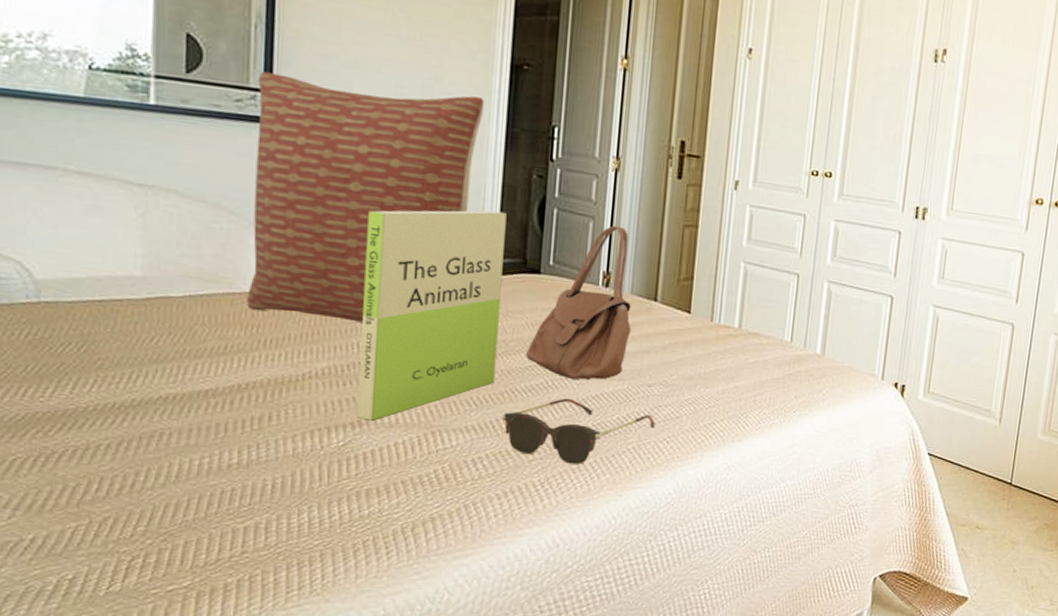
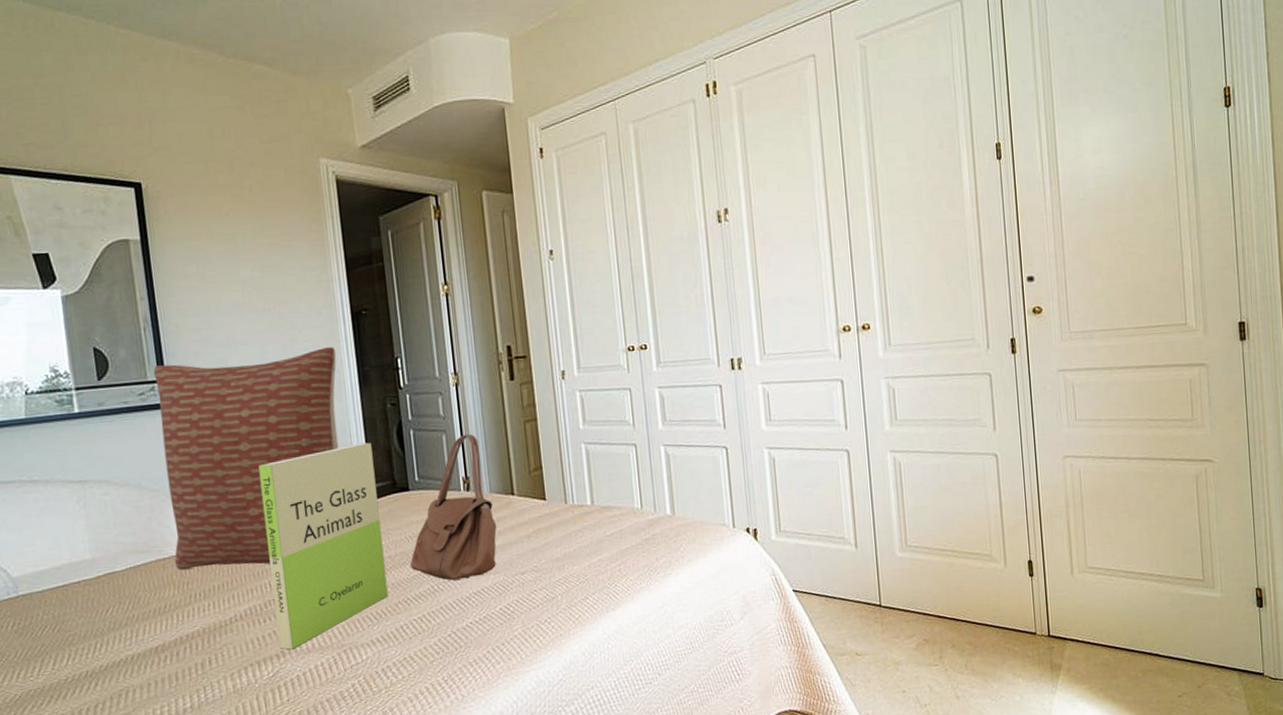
sunglasses: present [503,398,656,466] -> none [401,598,535,660]

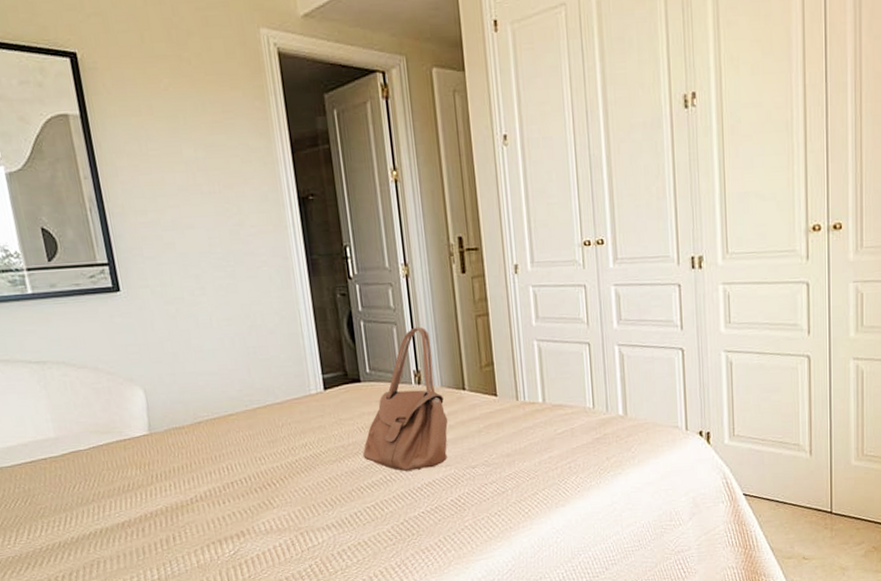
pillow: present [153,347,339,570] -> none [102,233,290,451]
book: present [258,442,388,650] -> none [211,332,342,530]

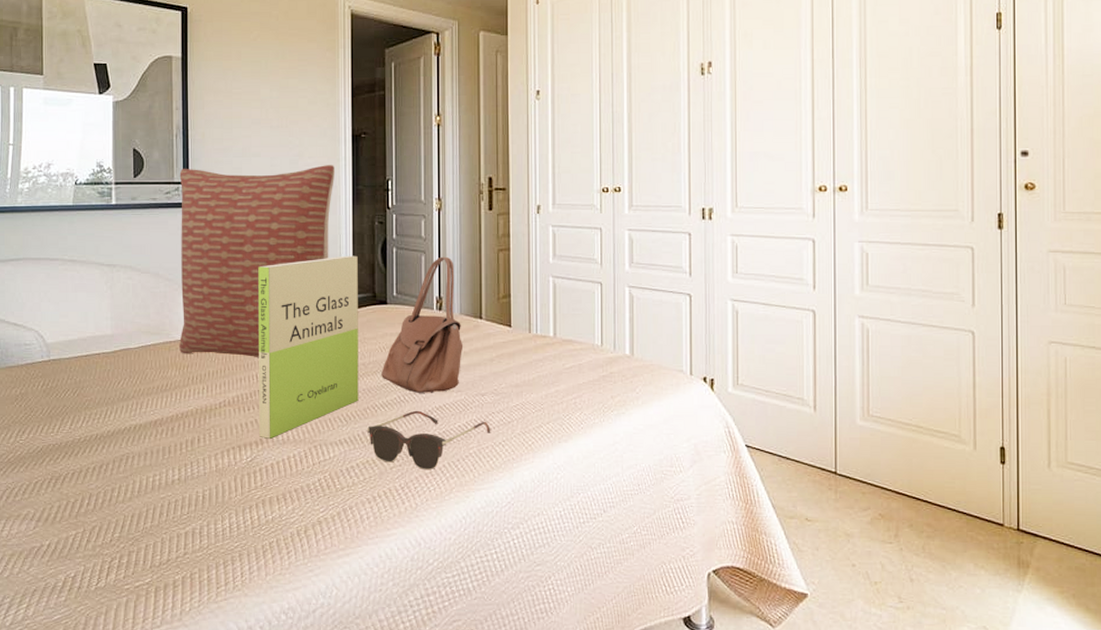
pillow: none [102,233,290,451] -> present [179,165,336,357]
book: none [211,332,342,530] -> present [258,255,359,439]
sunglasses: none [355,488,486,547] -> present [367,410,491,471]

